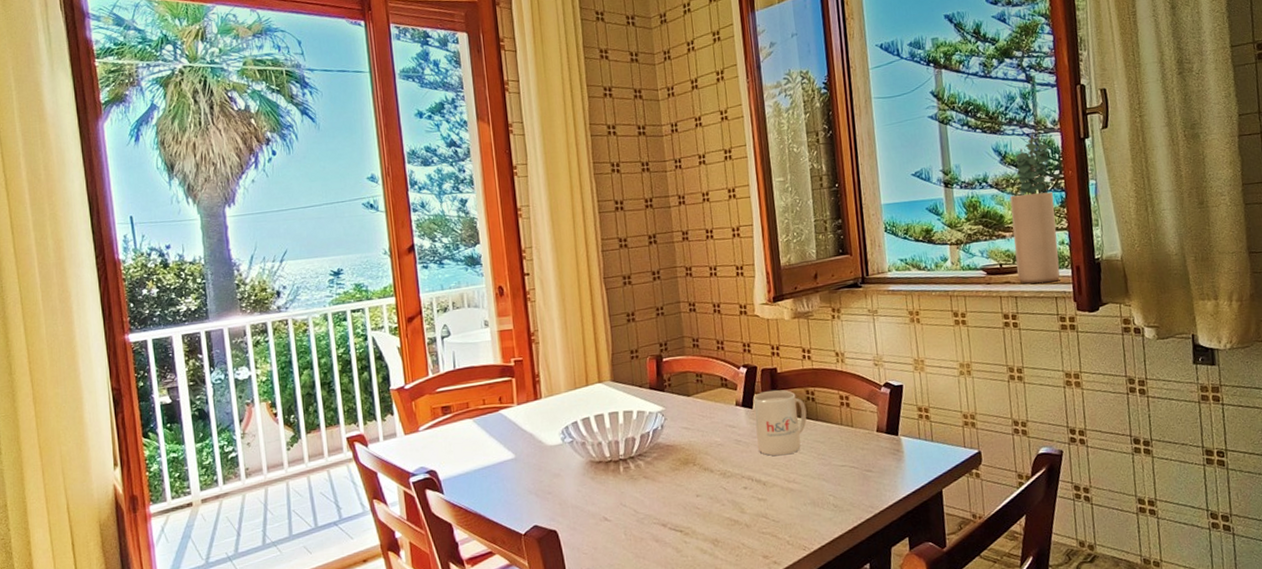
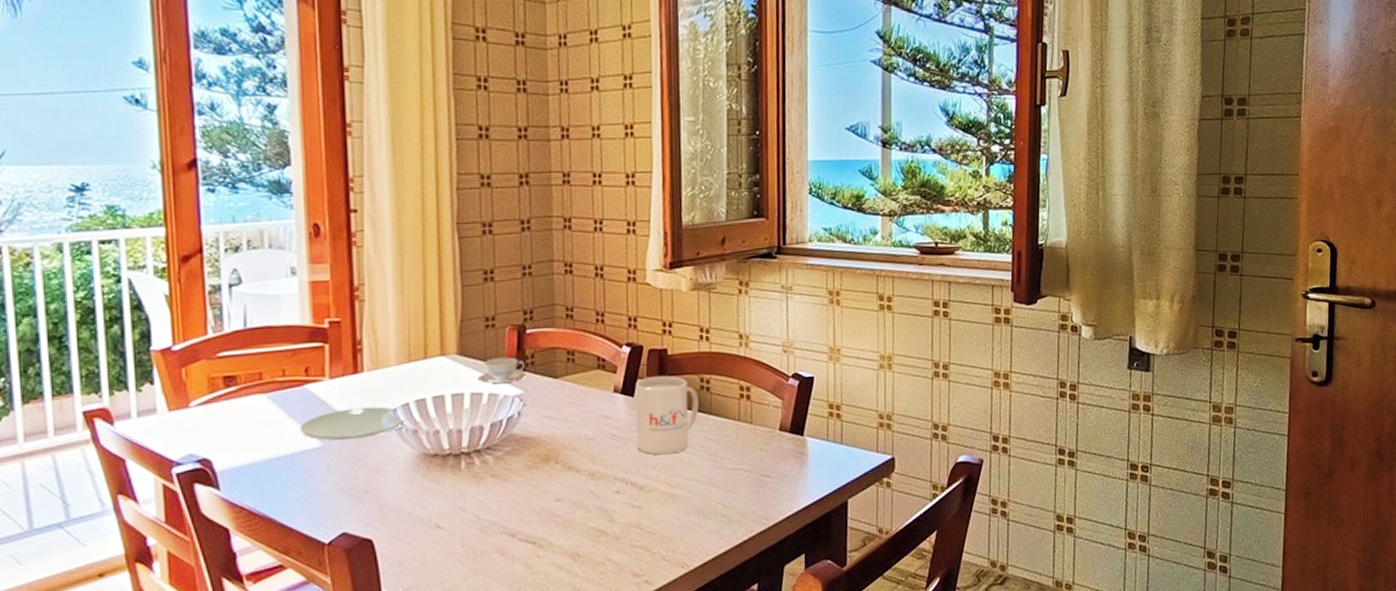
plate: none [498,425,576,453] -> present [300,406,407,441]
teacup: none [627,381,665,404] -> present [477,357,526,384]
vase: present [1010,130,1060,284] -> none [953,90,1001,269]

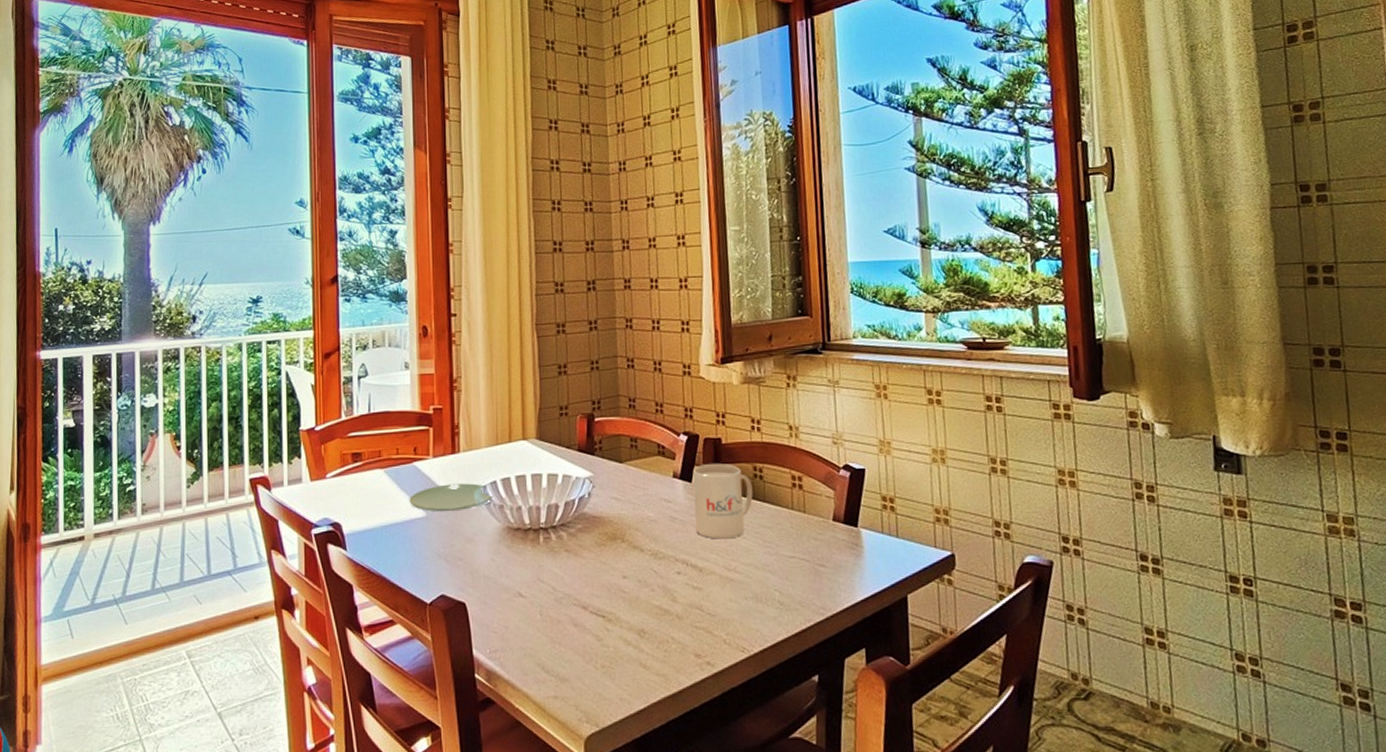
teacup: present [477,357,526,384] -> none [553,442,595,467]

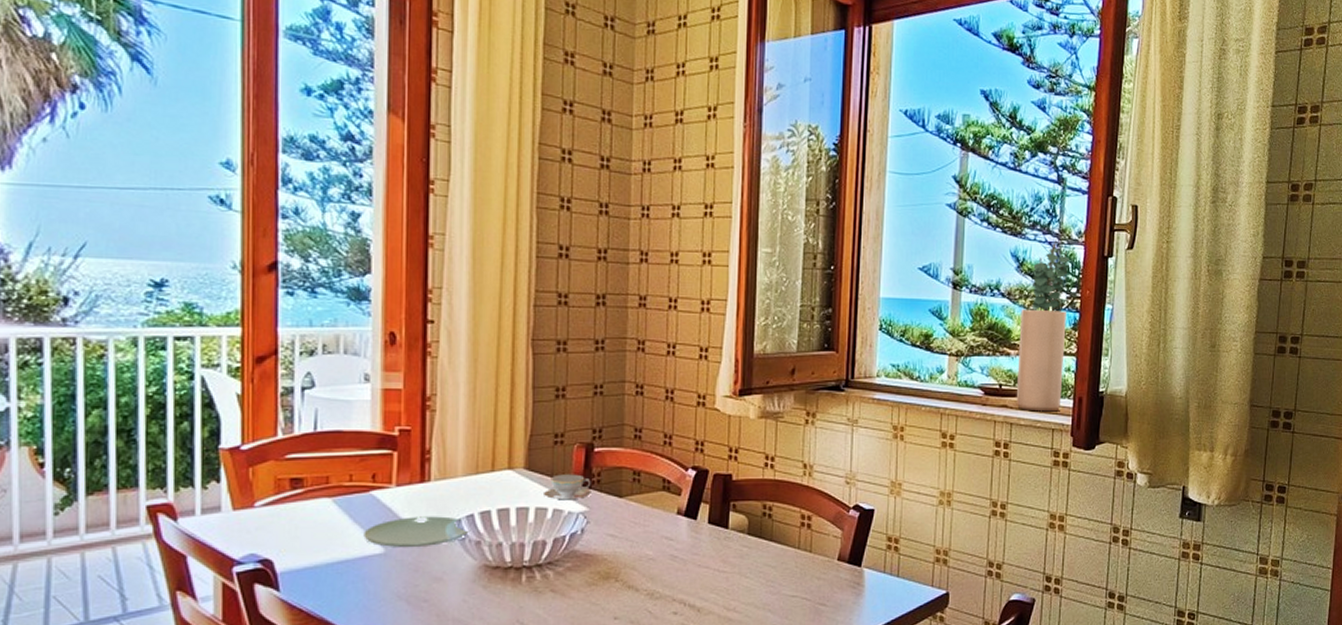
teacup: none [553,442,595,467] -> present [542,474,591,500]
mug: present [692,464,753,539] -> none [696,501,760,579]
vase: none [996,189,1054,364] -> present [1016,239,1069,412]

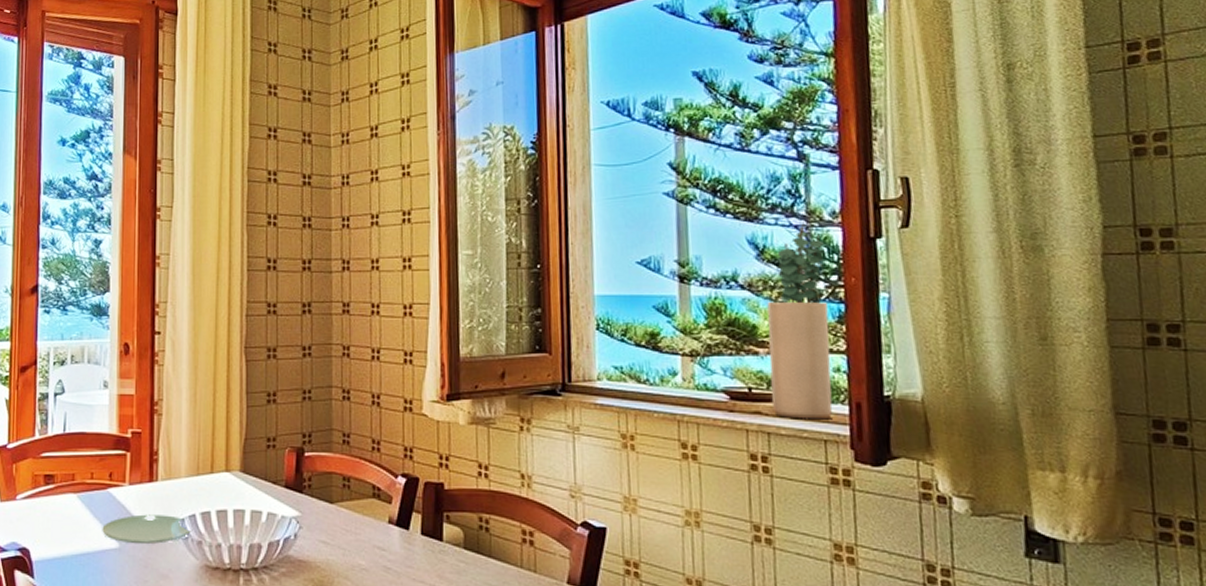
teacup: present [542,474,591,500] -> none [257,478,303,504]

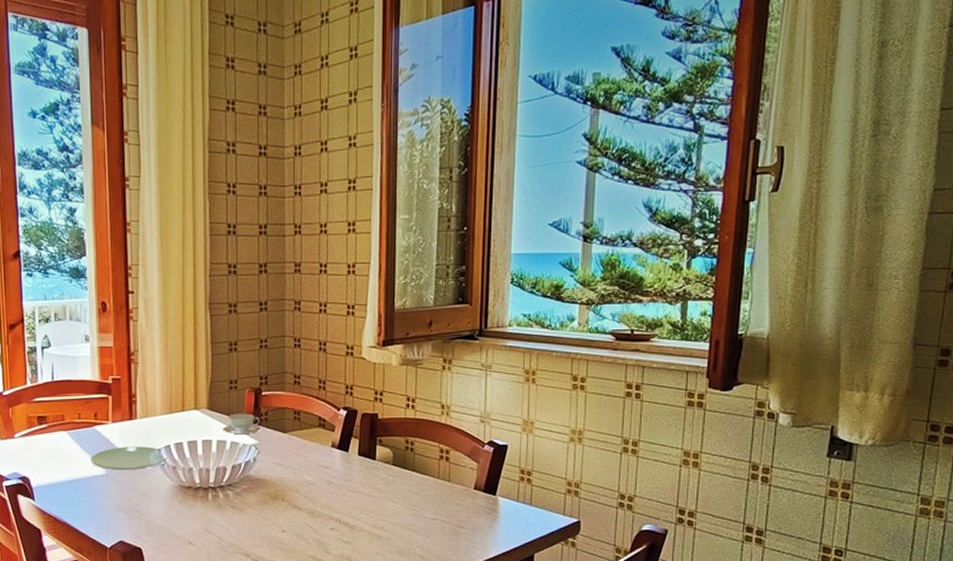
teacup: none [257,478,303,504] -> present [222,413,261,435]
vase: present [767,222,833,420] -> none [648,187,706,355]

